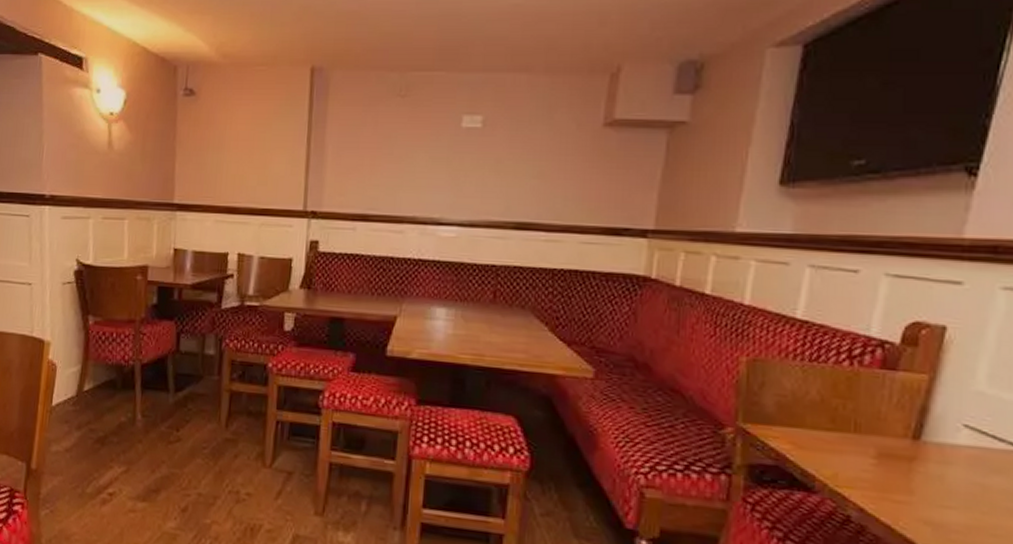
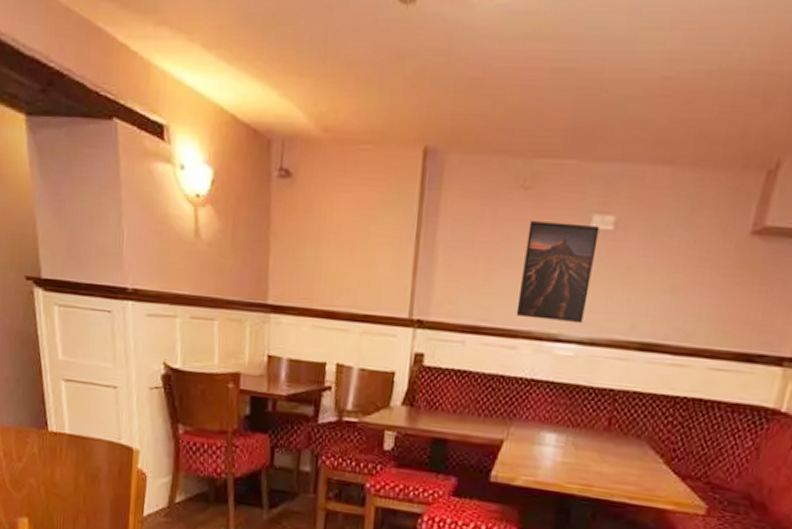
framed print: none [400,123,470,208] -> present [516,221,600,324]

